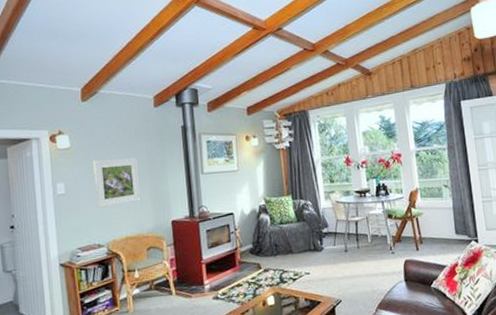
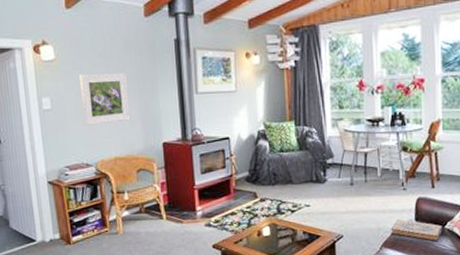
hardback book: none [384,281,430,301] -> present [391,219,443,242]

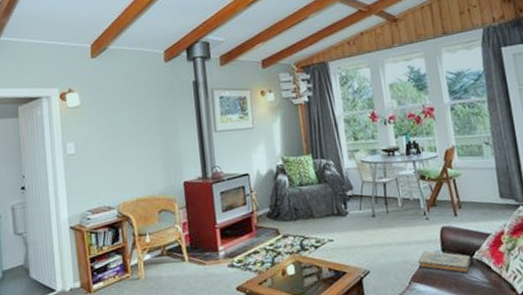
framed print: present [79,73,131,125] -> none [103,115,152,168]

